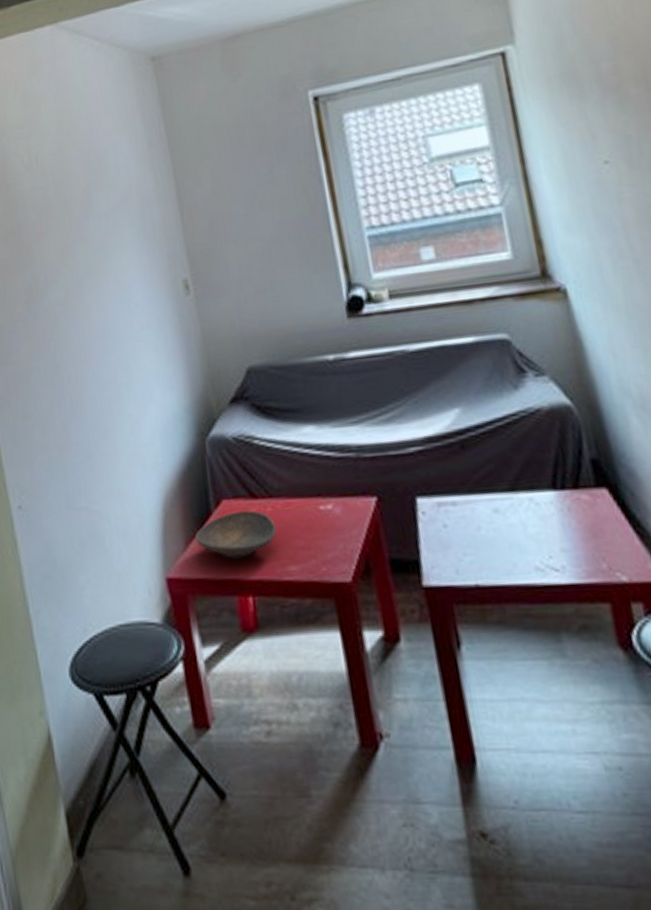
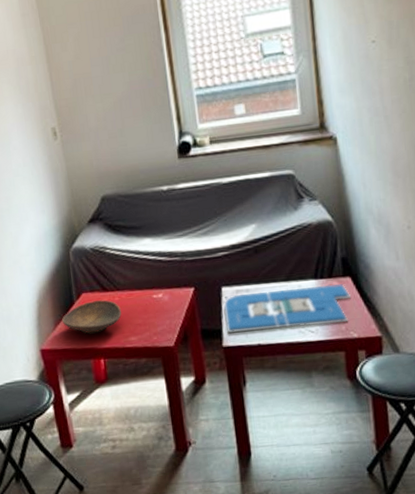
board game: none [421,498,611,566] -> present [224,284,351,333]

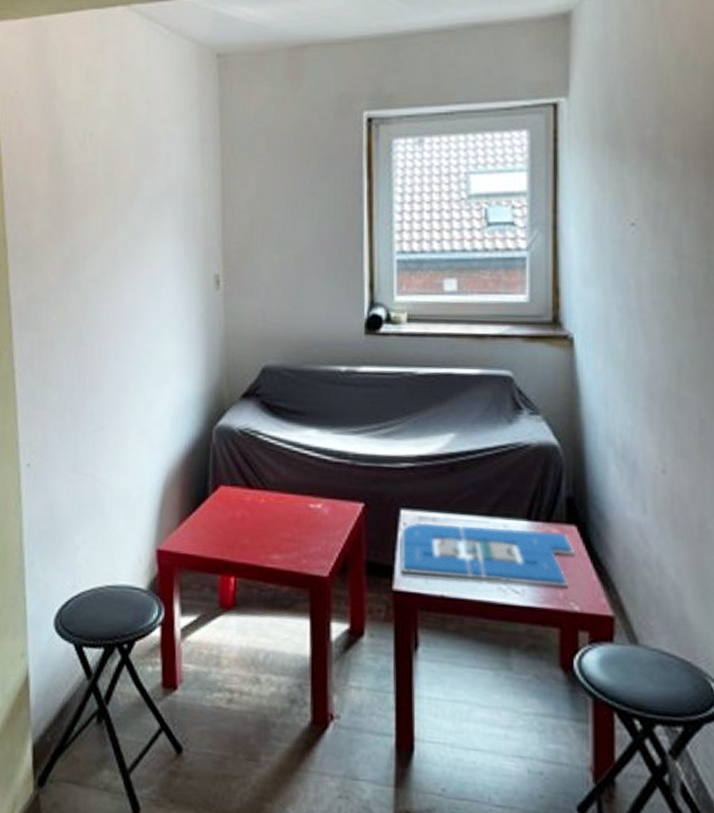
decorative bowl: present [61,300,121,334] -> none [189,498,266,541]

